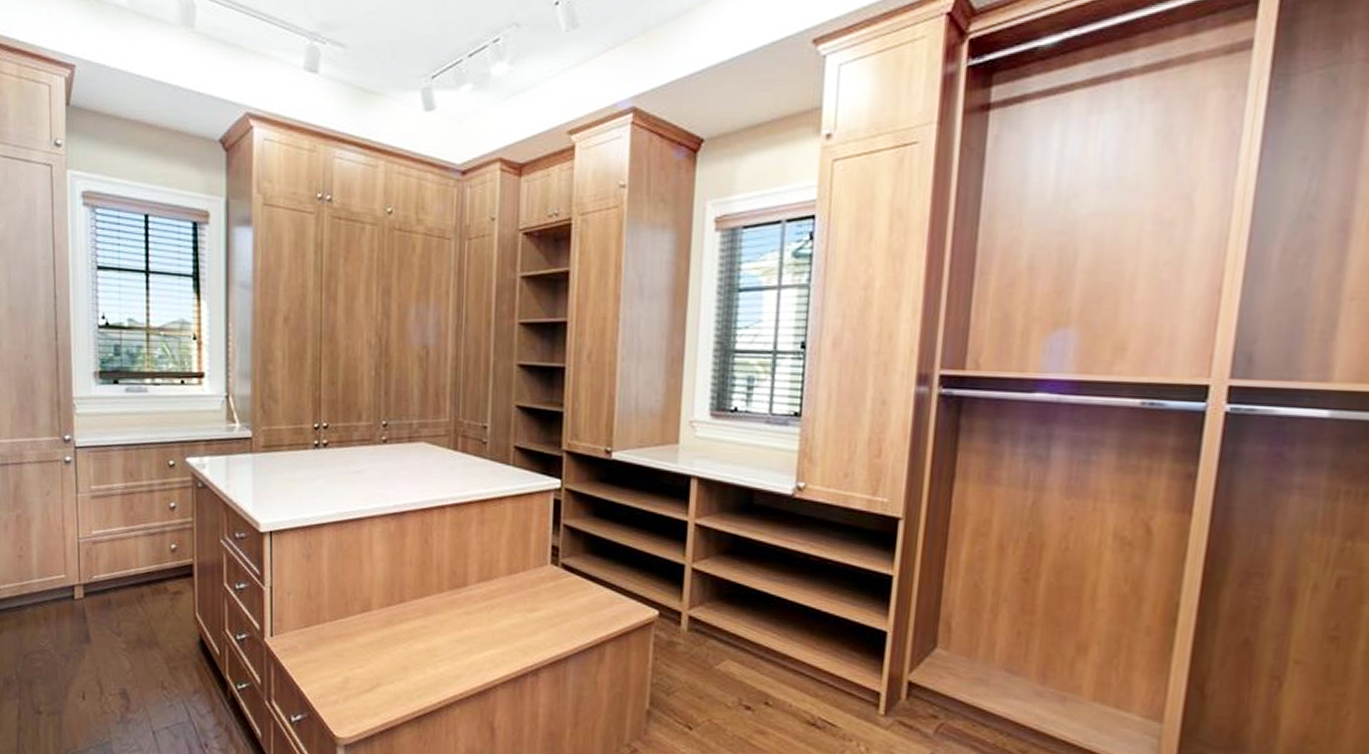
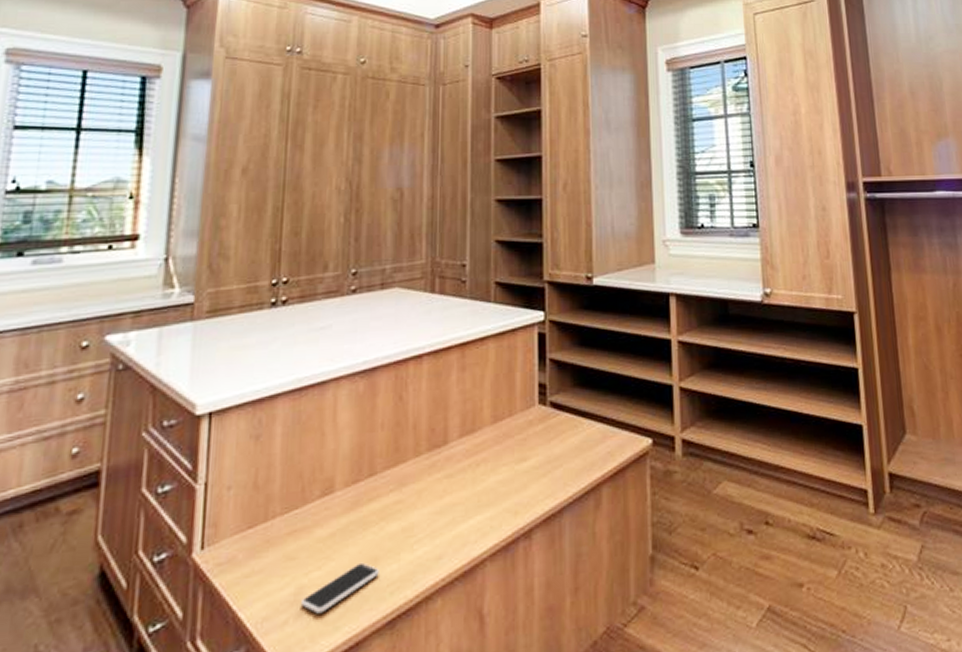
smartphone: none [347,668,409,701] -> present [300,562,379,614]

